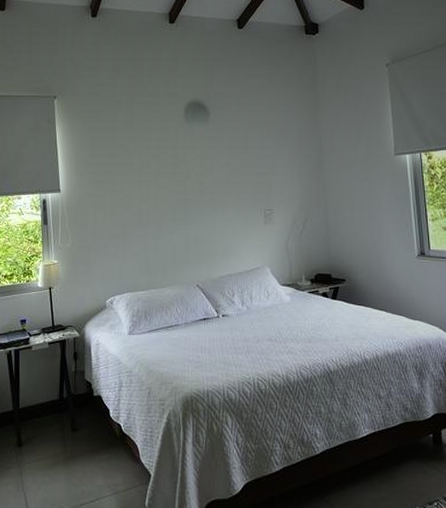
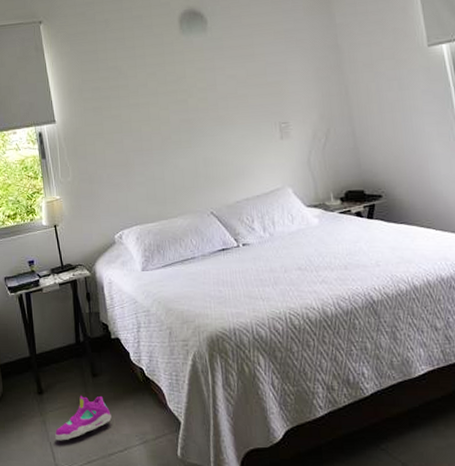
shoe: none [30,448,87,491] -> present [55,395,112,441]

